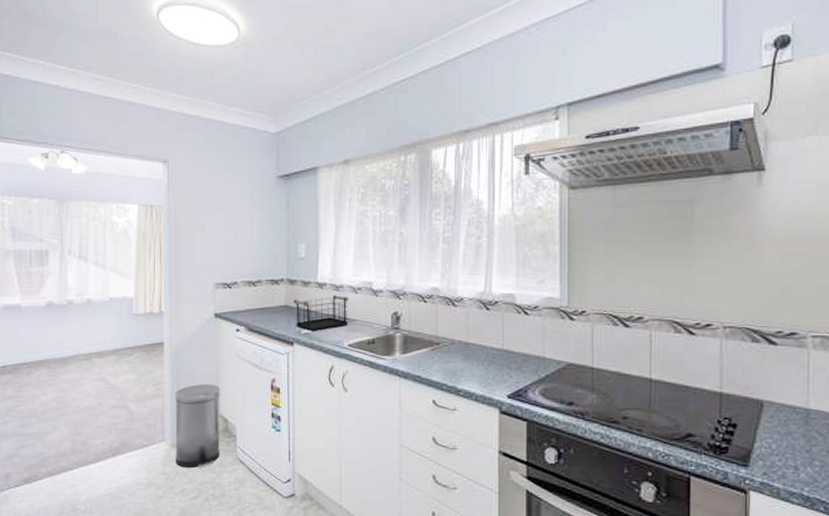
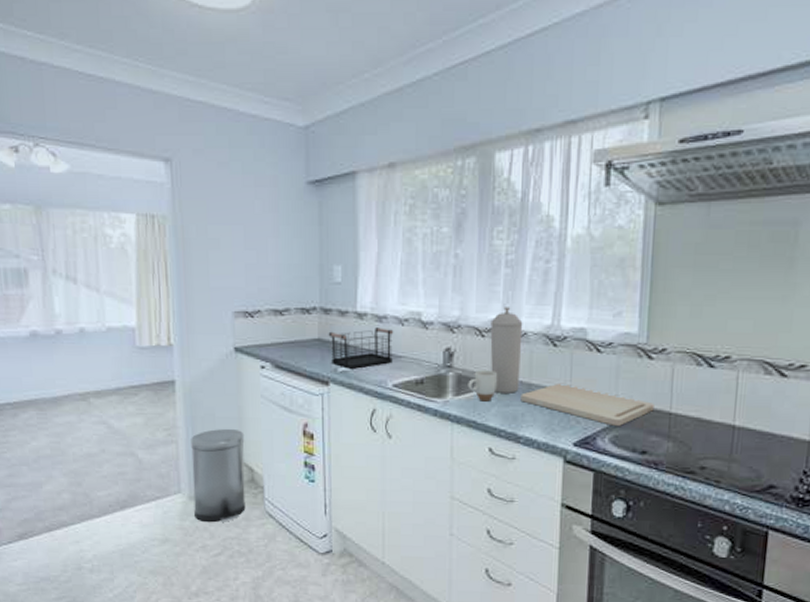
mug: none [413,331,438,359] -> present [468,370,497,402]
canister: none [431,276,459,351] -> present [490,307,523,393]
cutting board: none [459,341,578,380] -> present [520,382,654,426]

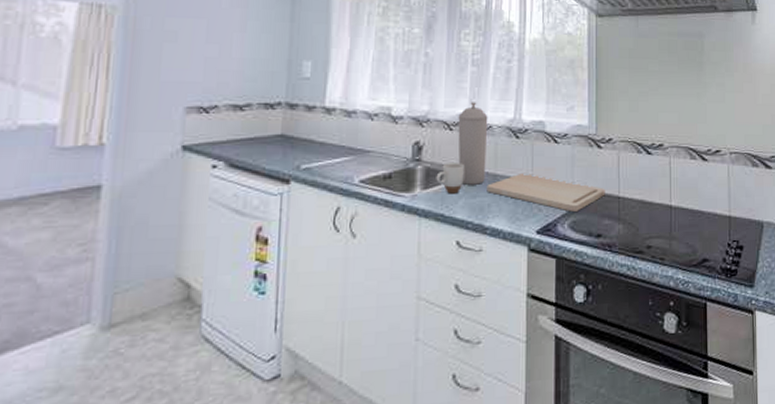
pedal bin: present [191,428,246,523] -> none [105,238,184,359]
dish rack: present [328,327,394,369] -> none [293,122,363,166]

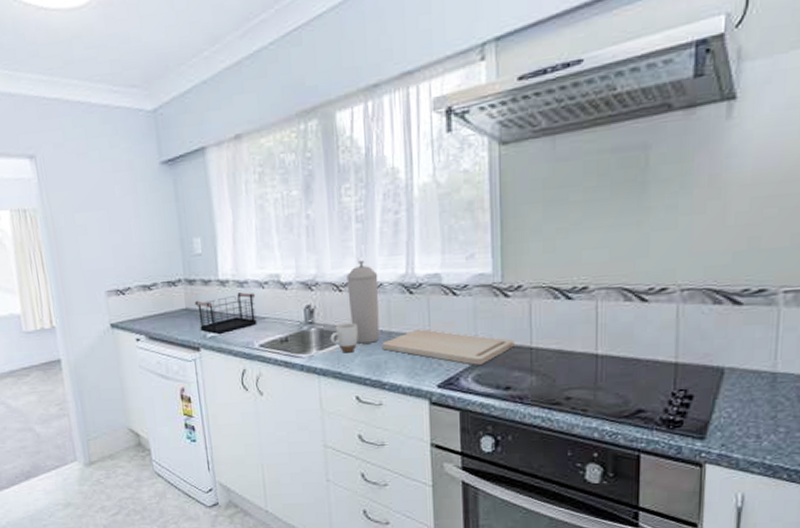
dish rack: none [293,122,363,166] -> present [194,292,257,334]

